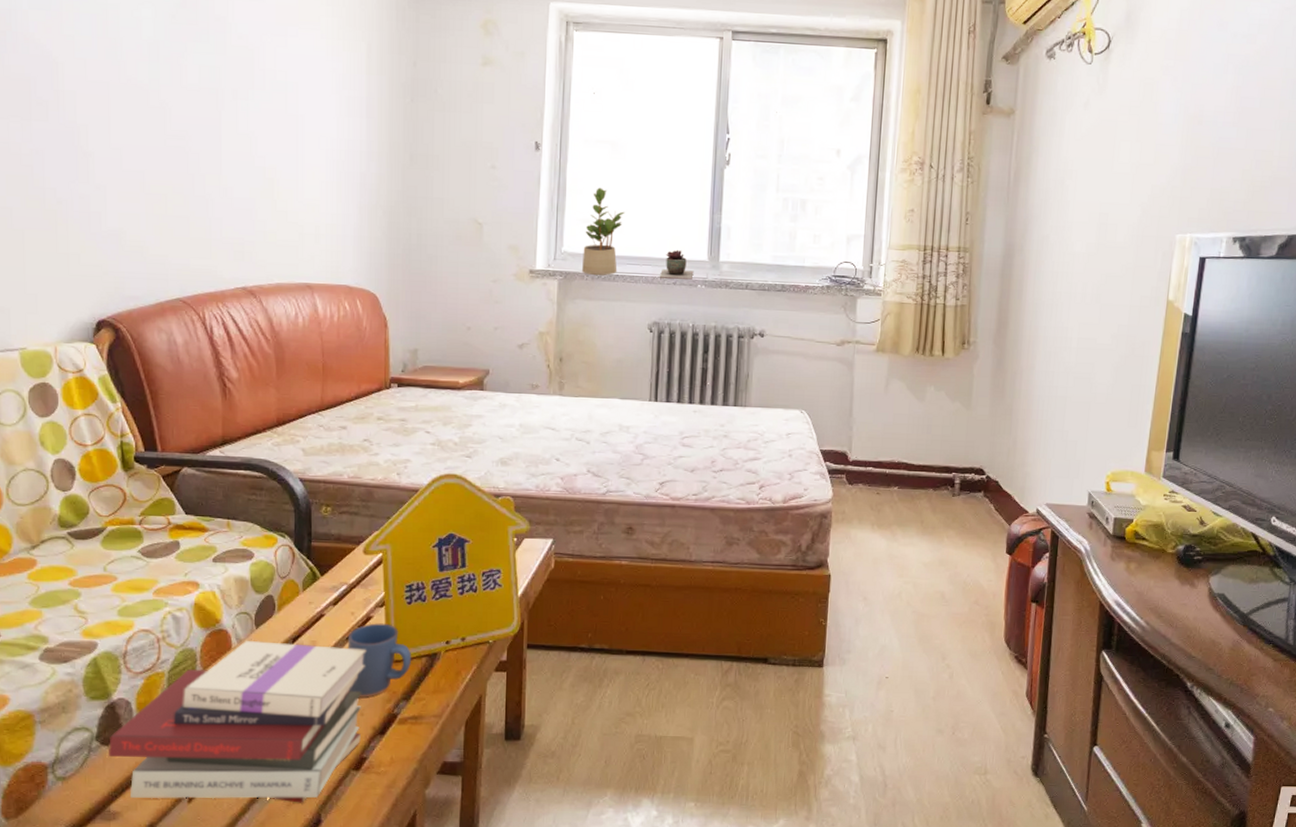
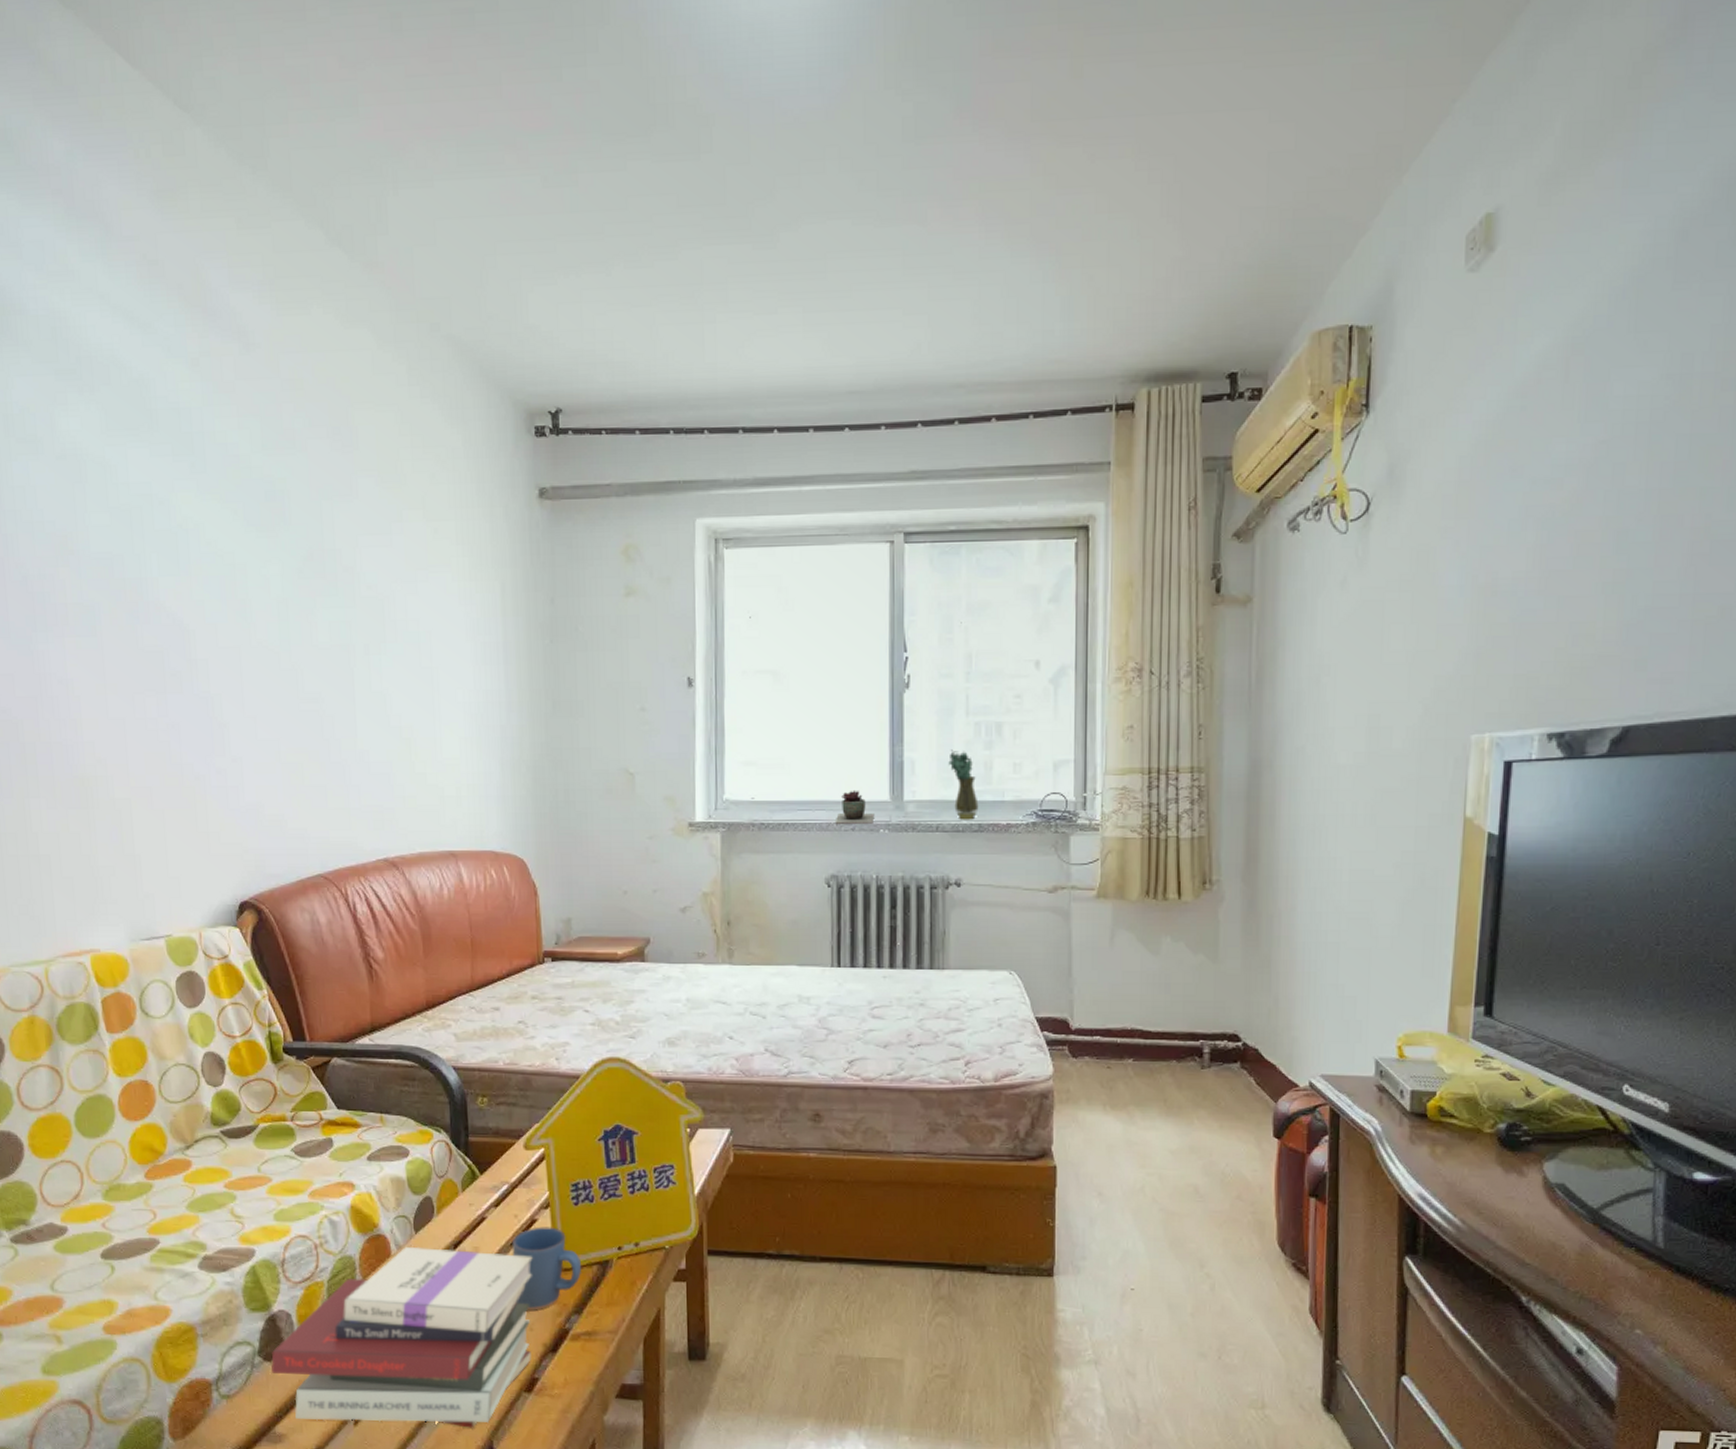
potted plant: present [582,188,625,276] -> none [747,724,792,826]
vase: none [759,220,783,281] -> present [948,749,979,820]

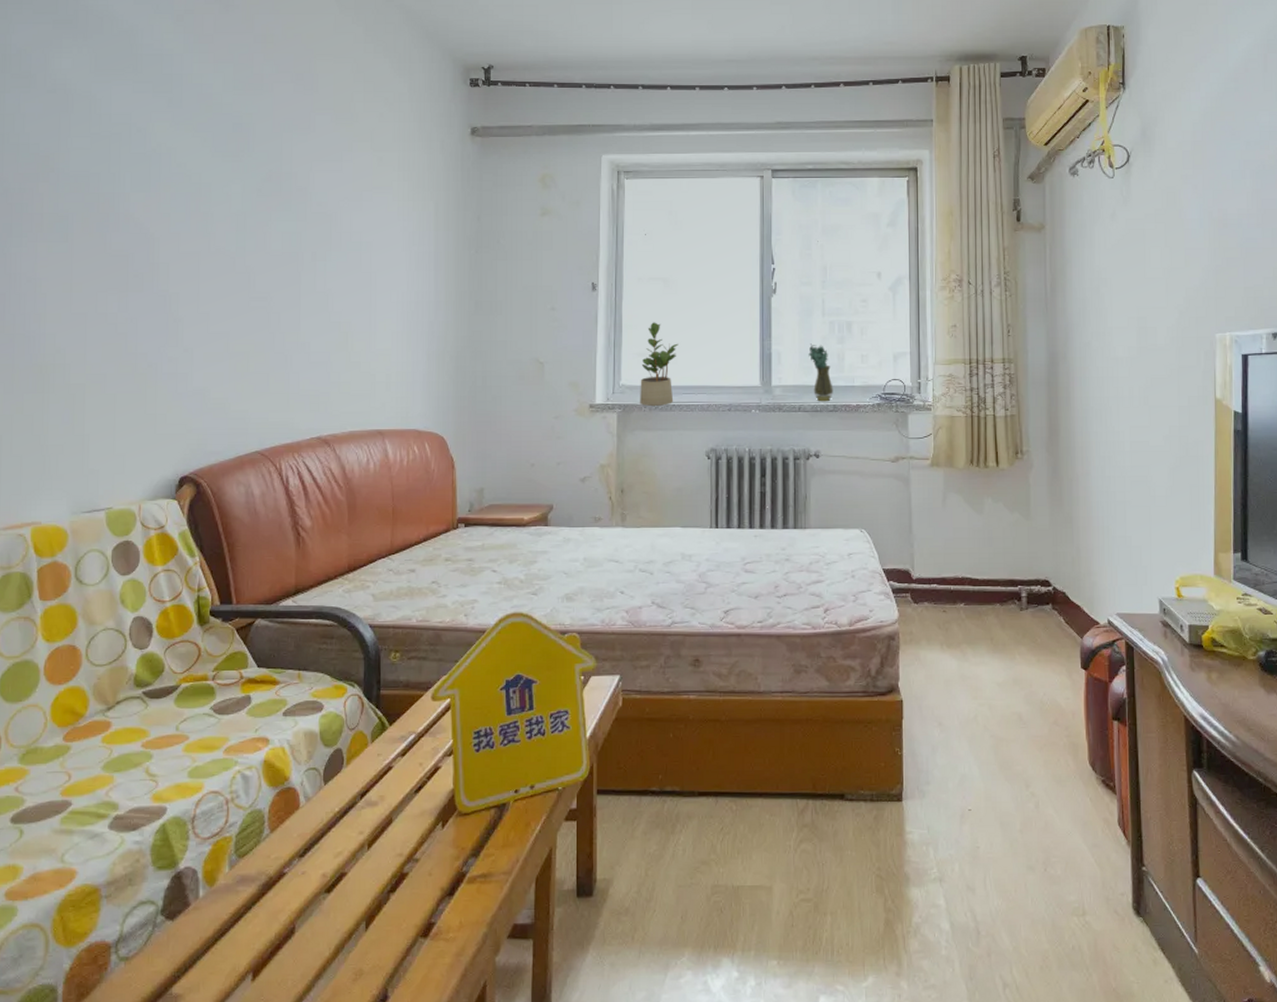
books: present [270,1246,533,1428] -> none [172,797,435,979]
mug: present [512,1227,582,1311] -> none [415,773,481,856]
potted plant: none [747,724,792,826] -> present [640,322,679,407]
succulent plant: present [834,790,875,825] -> none [714,376,748,407]

